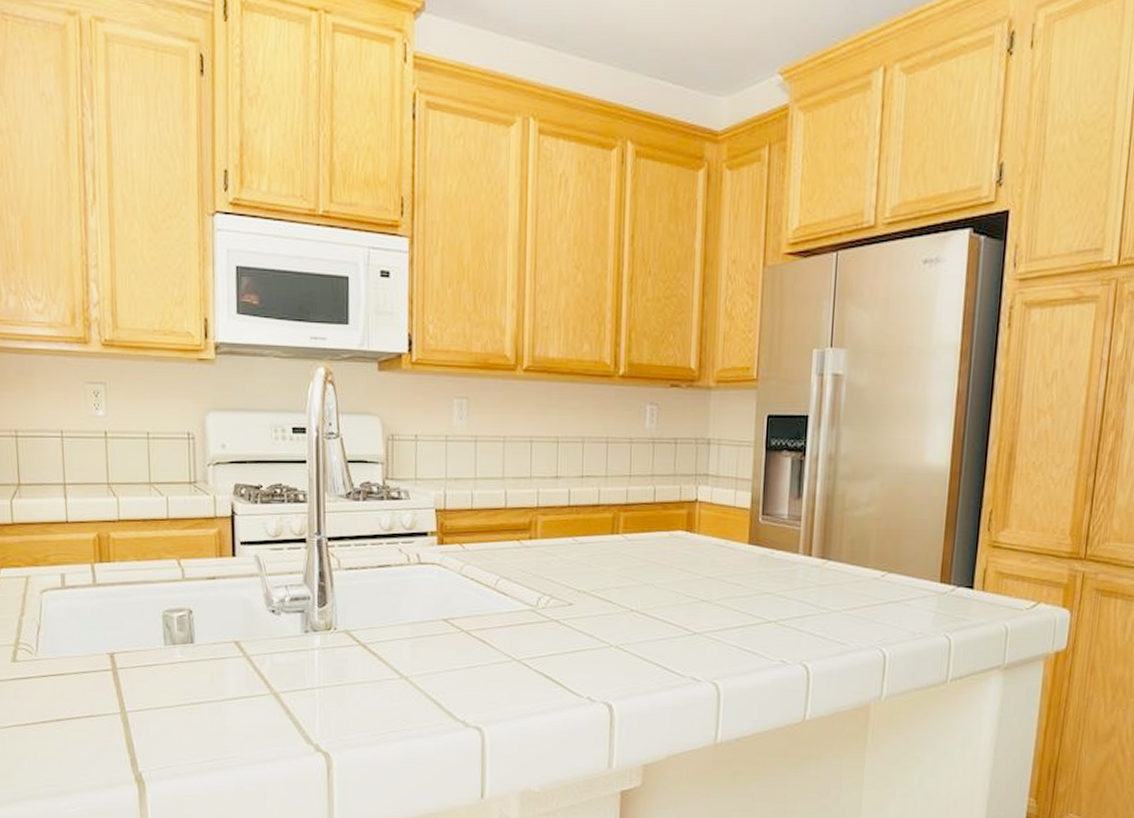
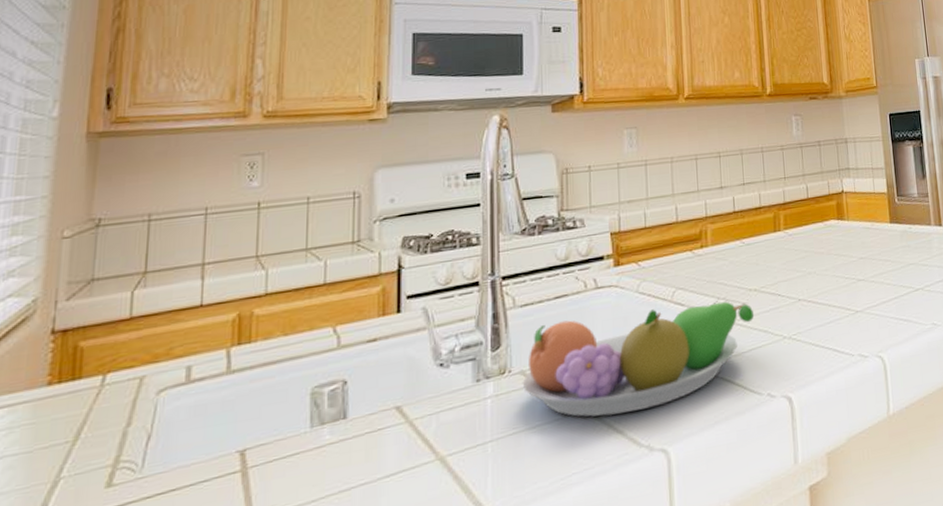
fruit bowl: none [346,590,581,687] -> present [522,301,755,417]

